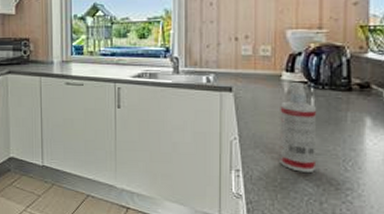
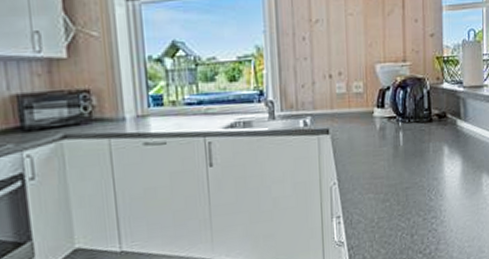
spray bottle: present [279,81,316,172] -> none [373,117,406,208]

